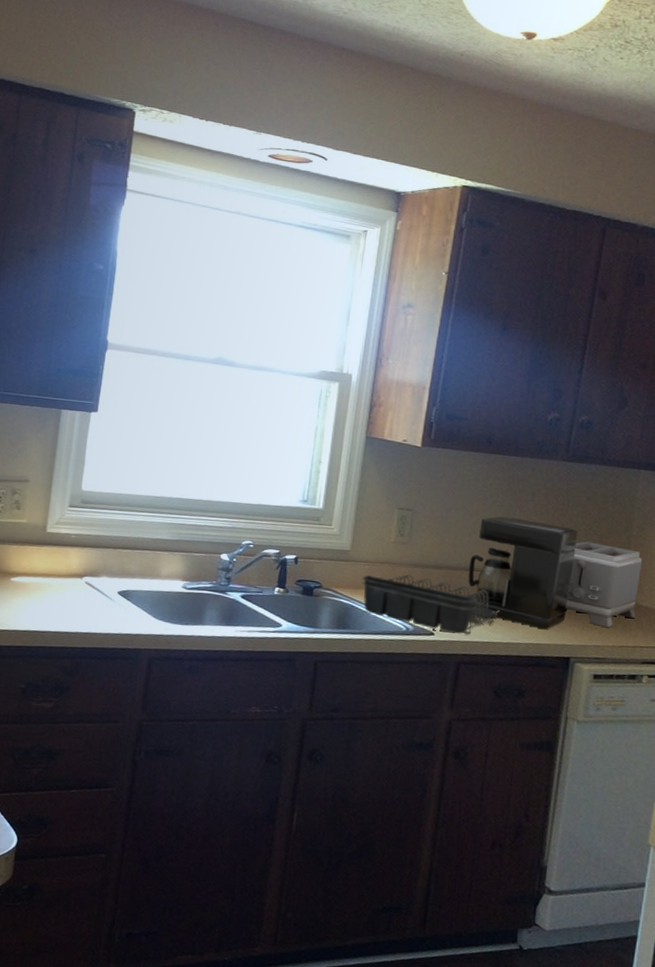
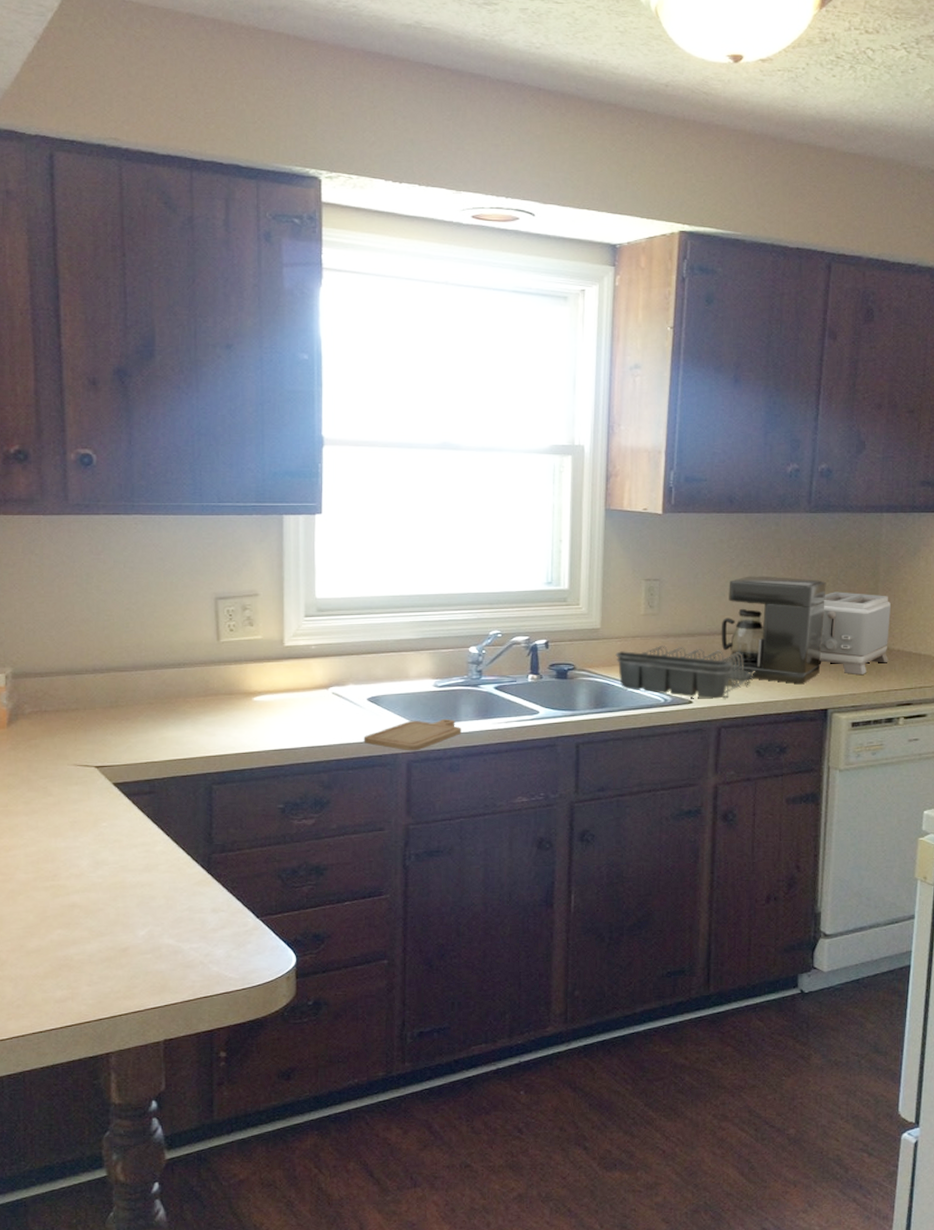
chopping board: none [109,618,205,649] -> present [364,718,462,751]

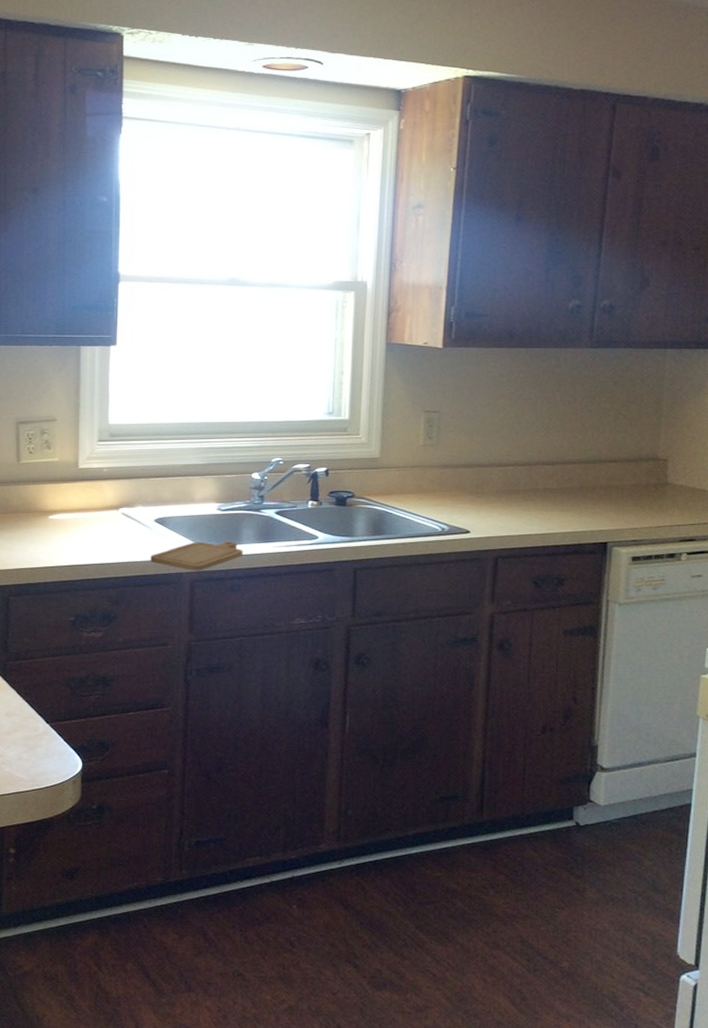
dish rack: present [615,645,755,700] -> none [394,475,534,531]
coffee maker: present [721,576,826,684] -> none [499,409,607,516]
toaster: present [820,592,891,676] -> none [600,426,674,510]

